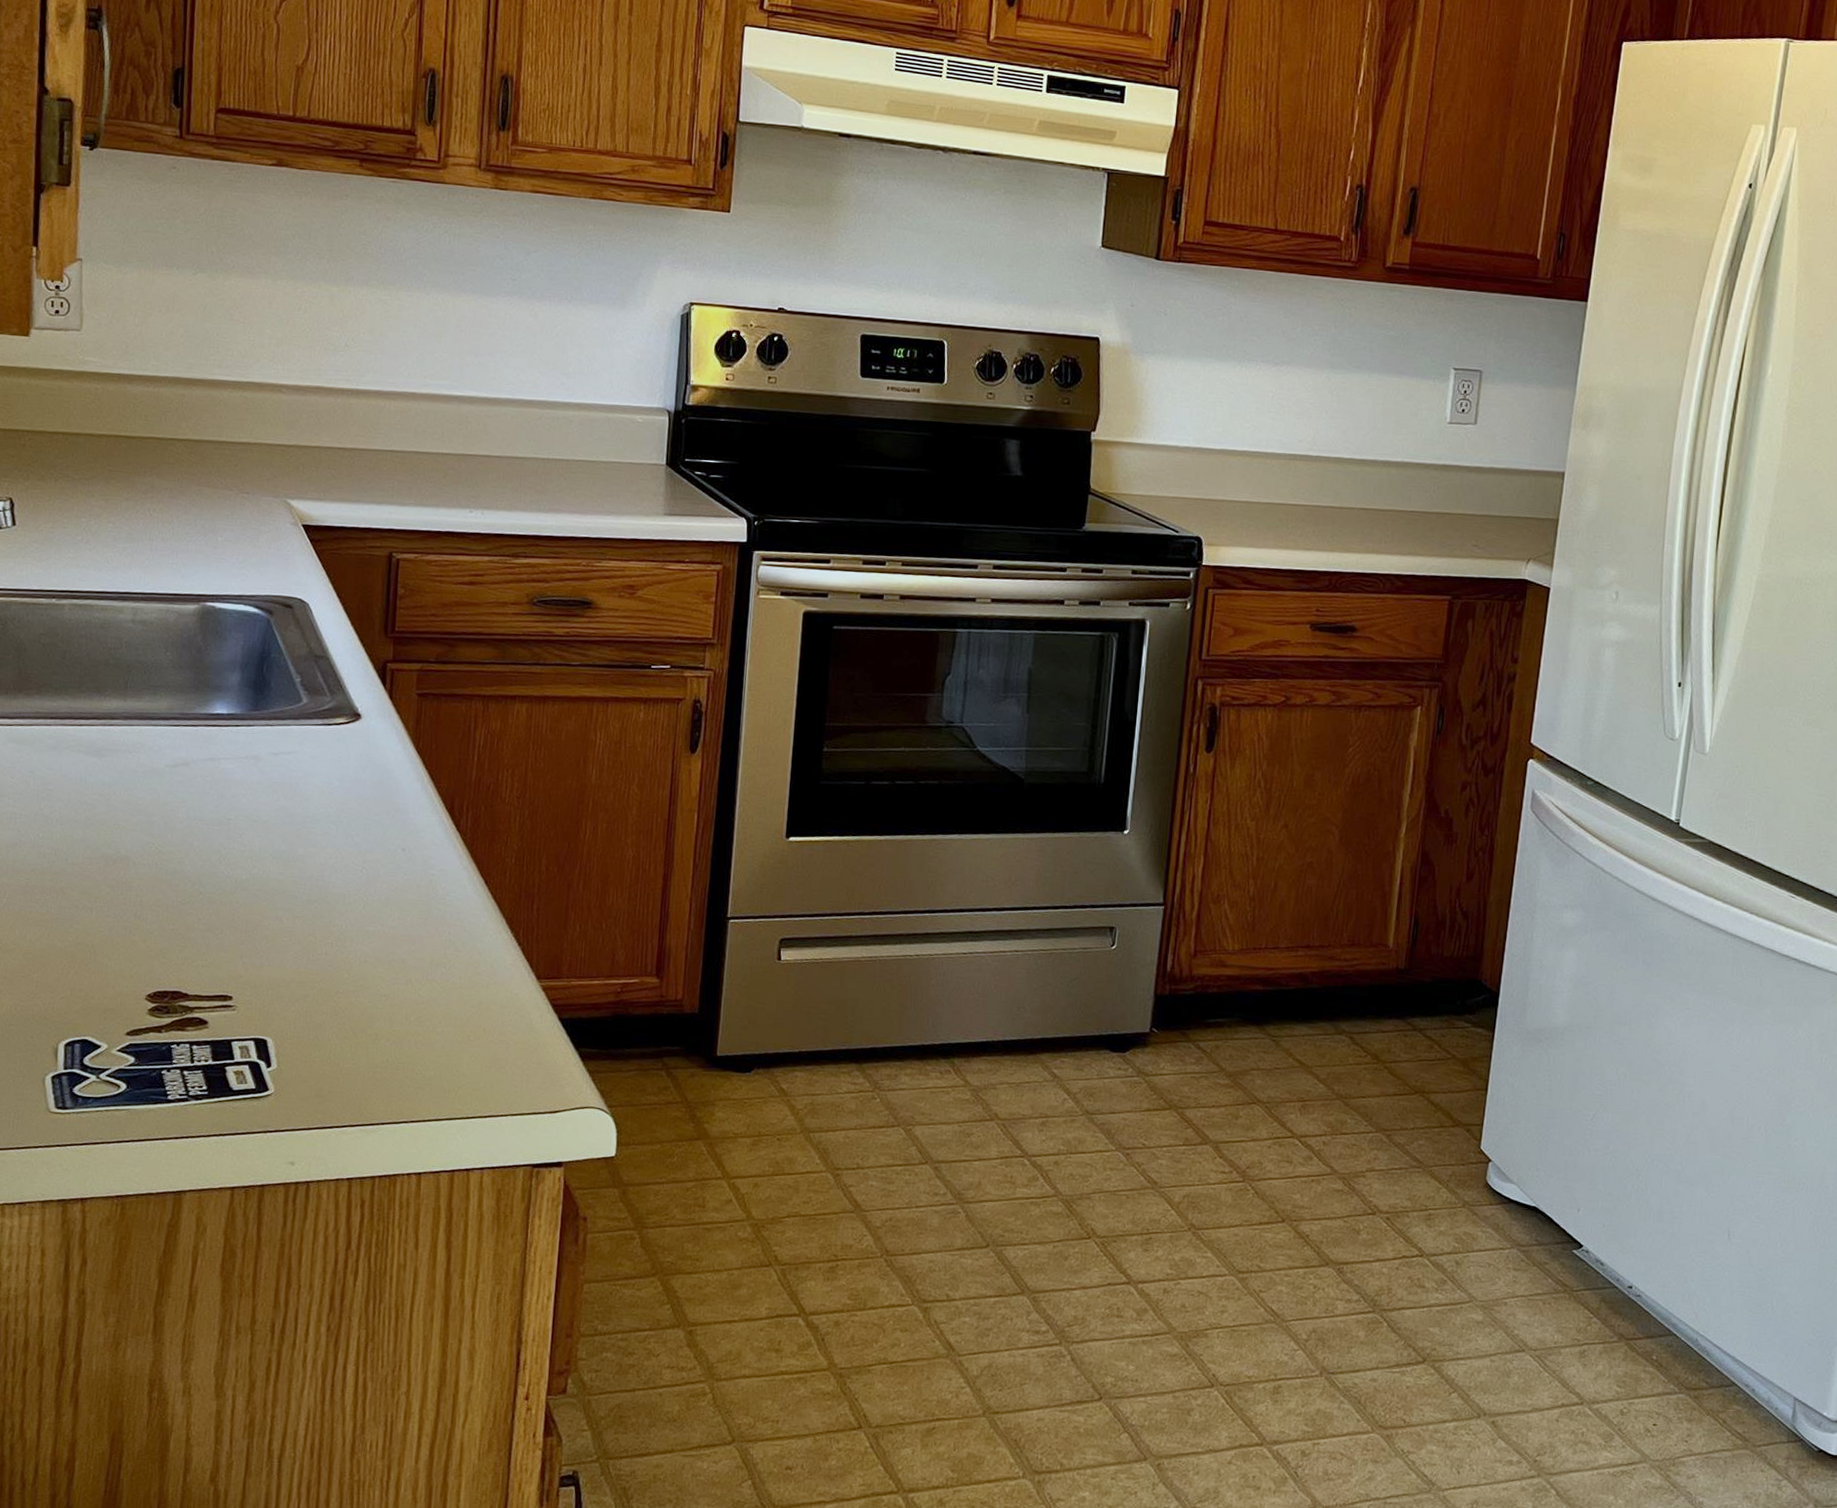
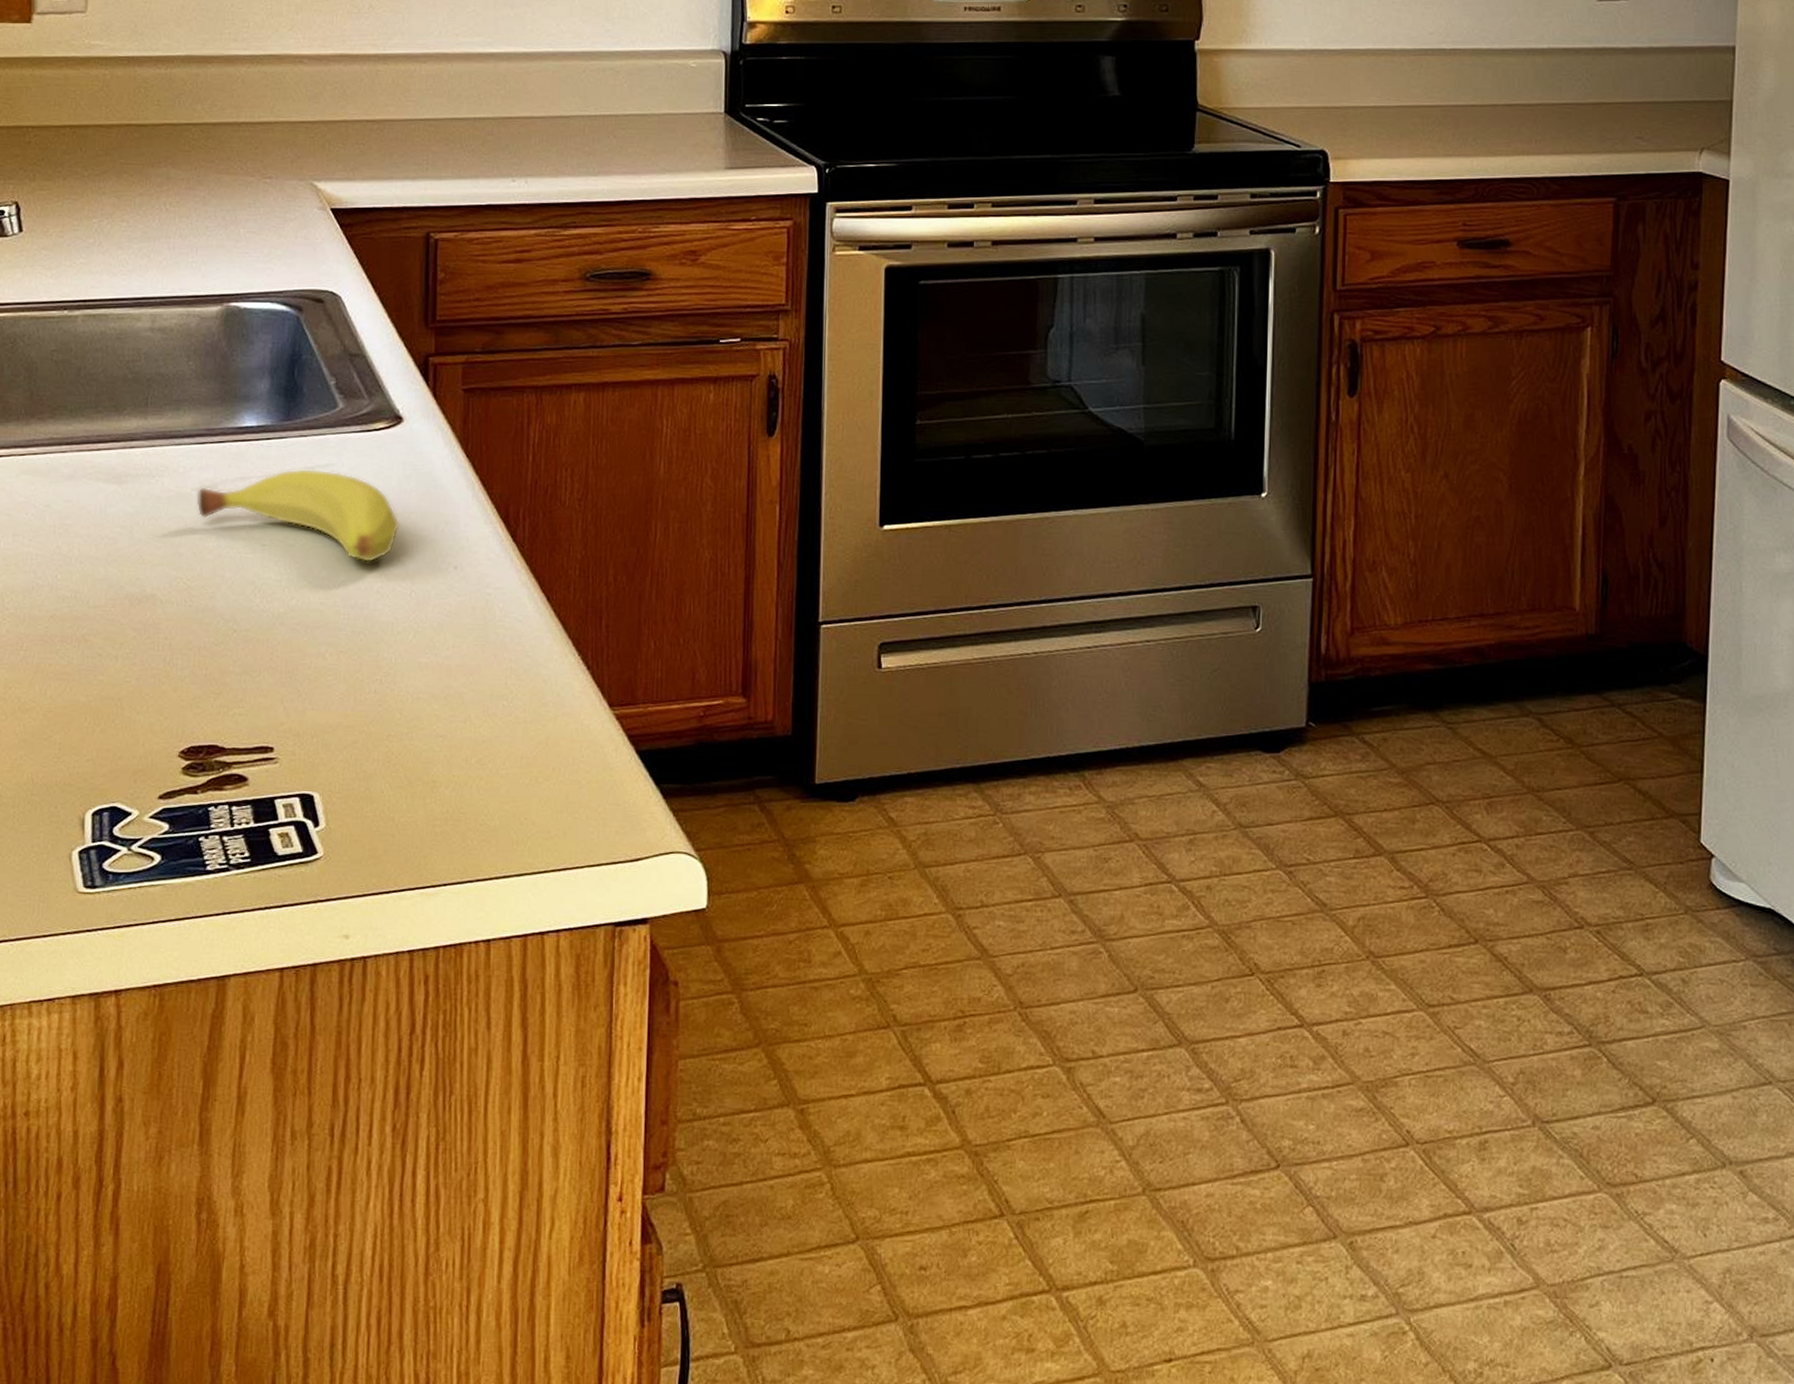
fruit: none [169,753,355,841] -> present [196,468,400,563]

